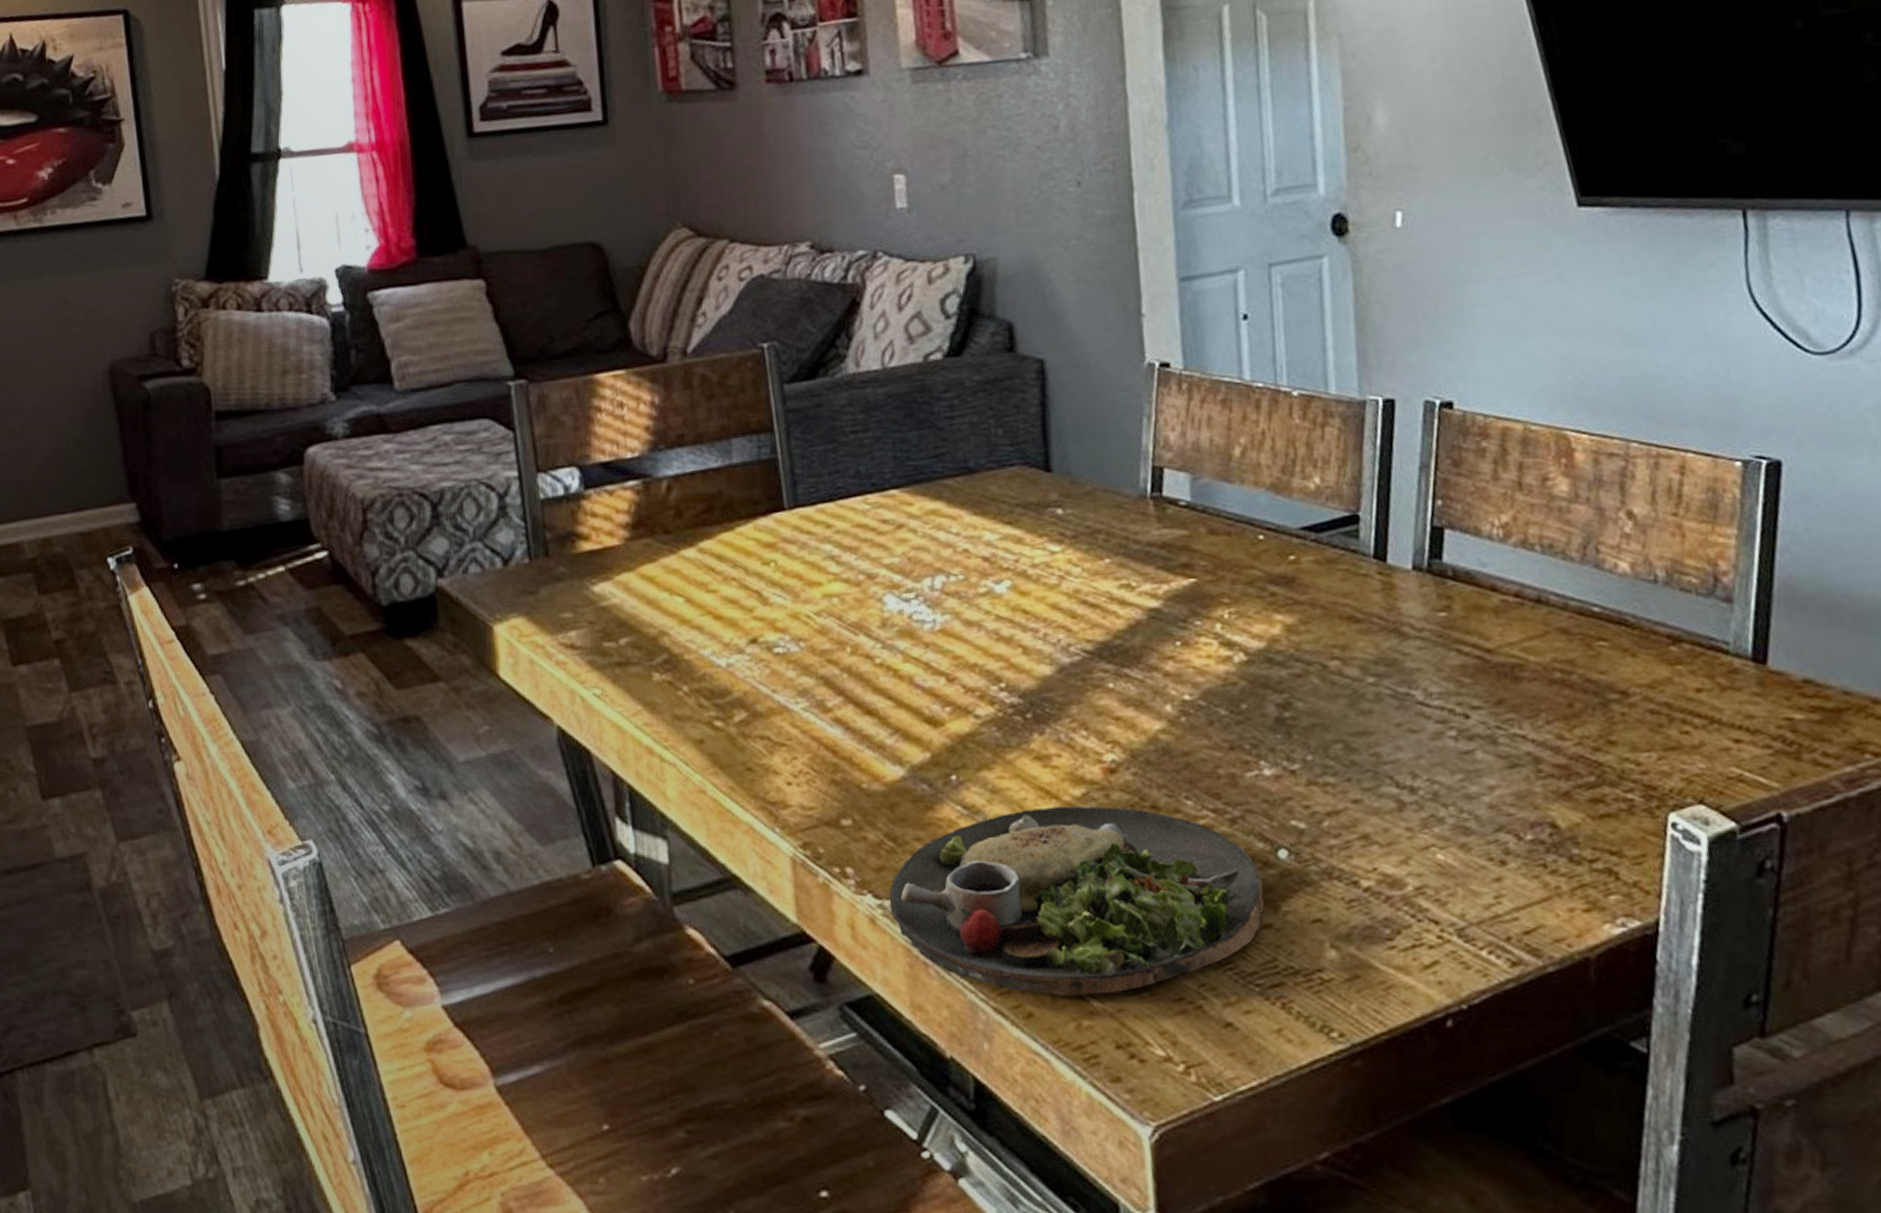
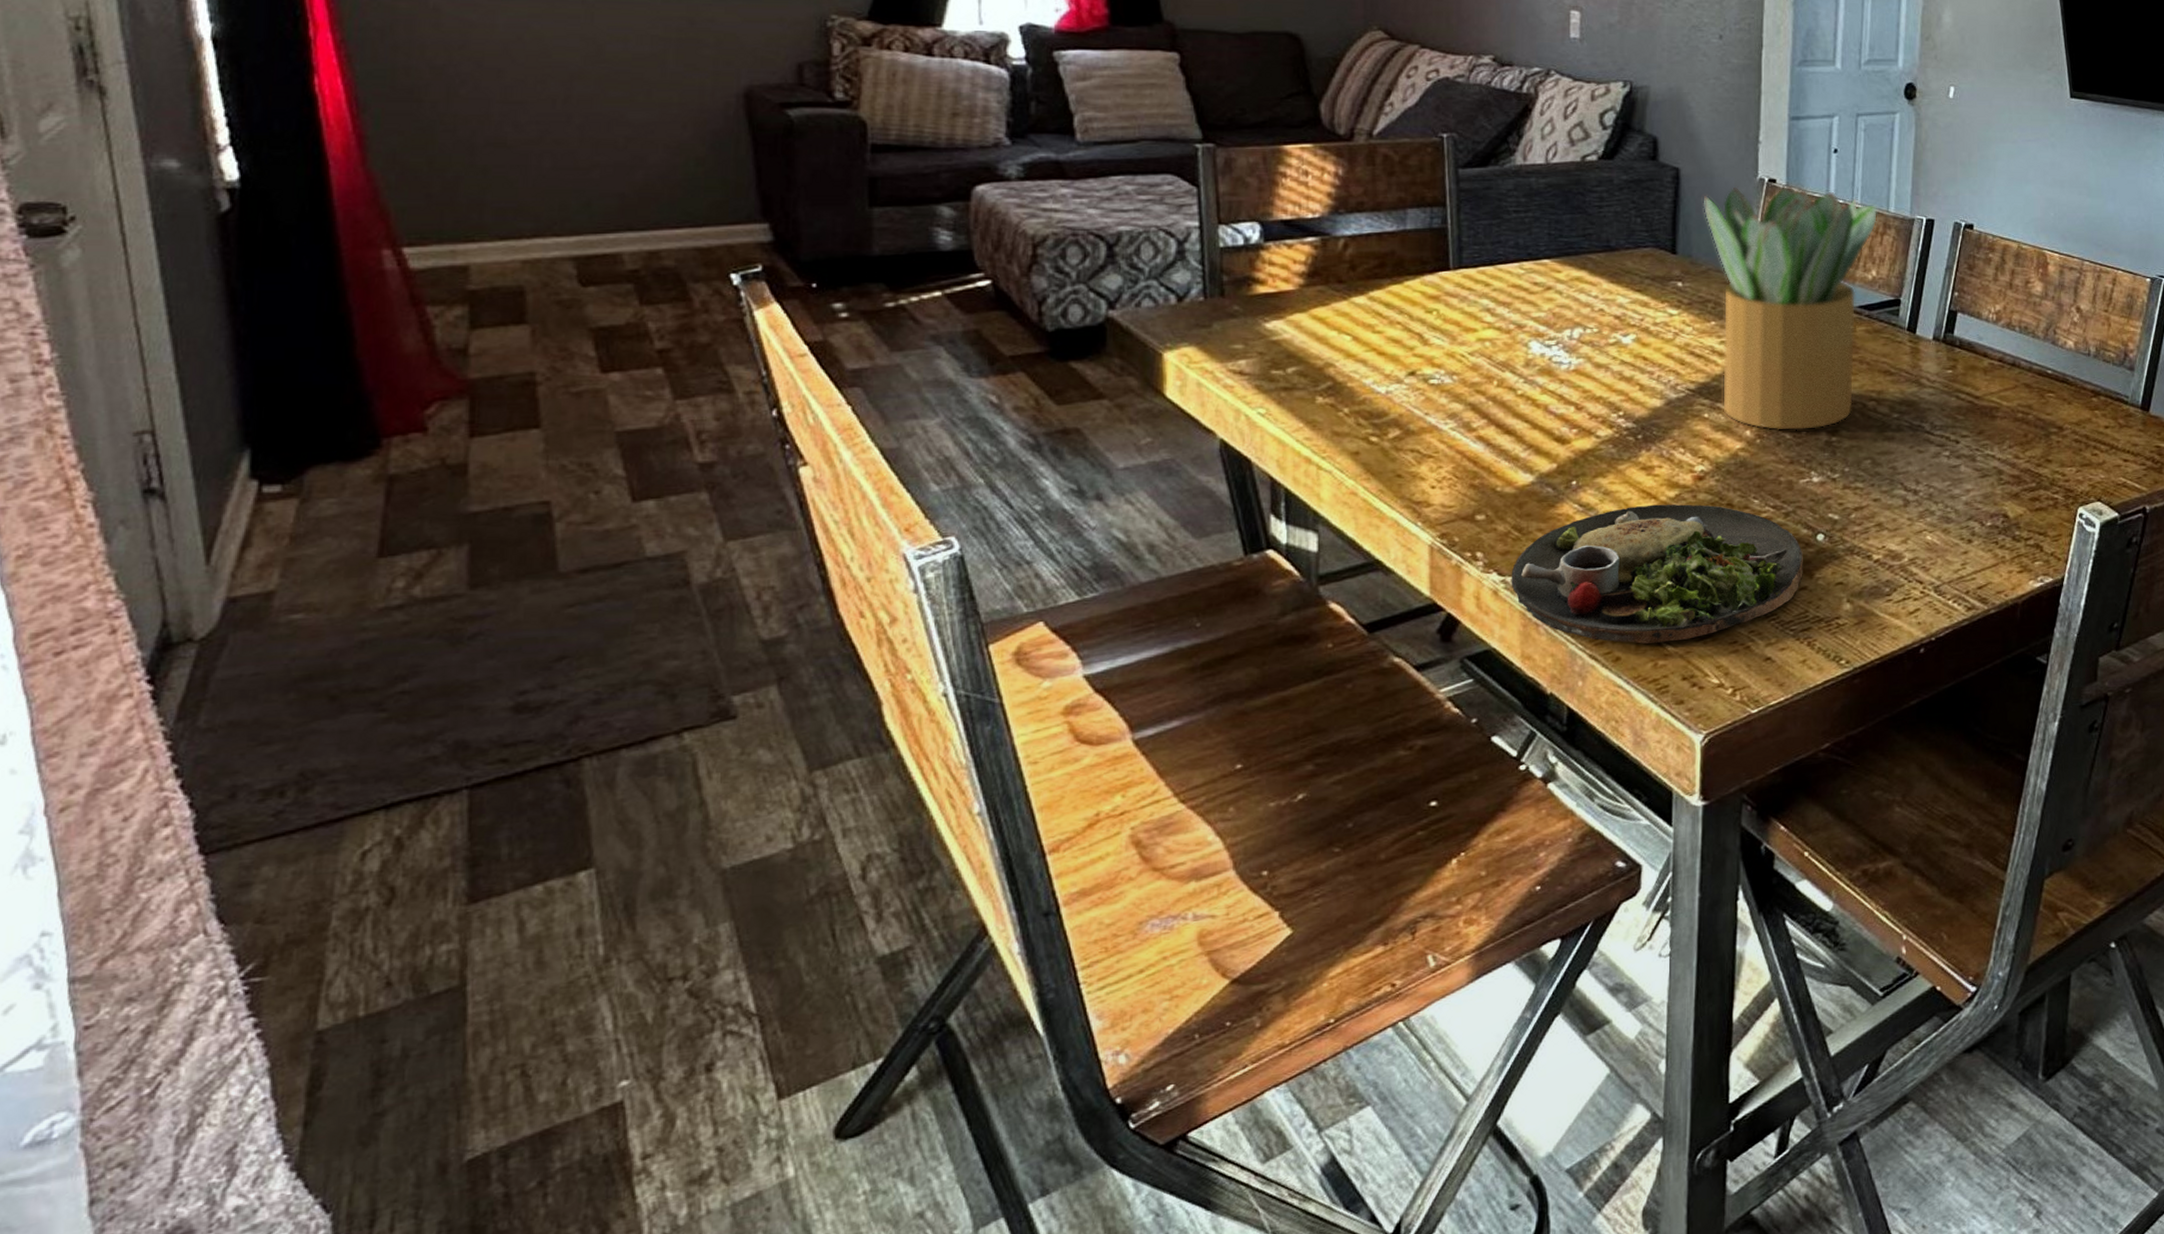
potted plant: none [1078,369,1314,705] -> present [1703,185,1878,431]

